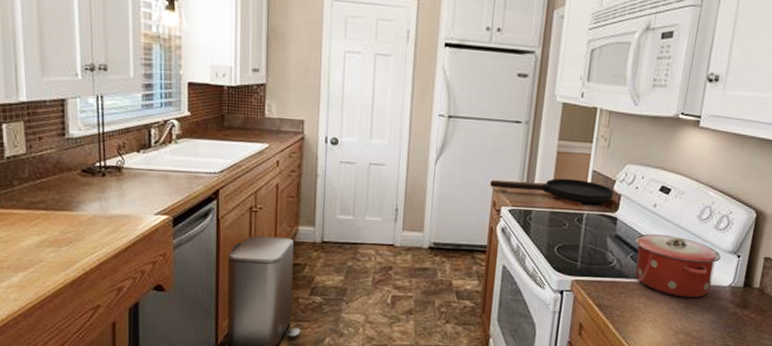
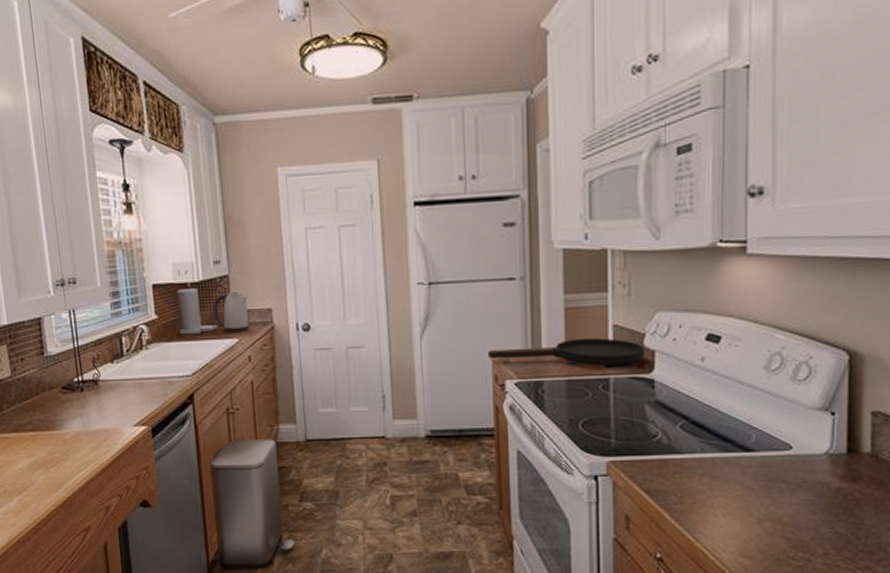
paper towel: none [210,90,251,136] -> present [176,288,219,335]
kettle: none [247,100,282,138] -> present [213,292,250,332]
casserole: present [633,234,721,299] -> none [681,395,807,474]

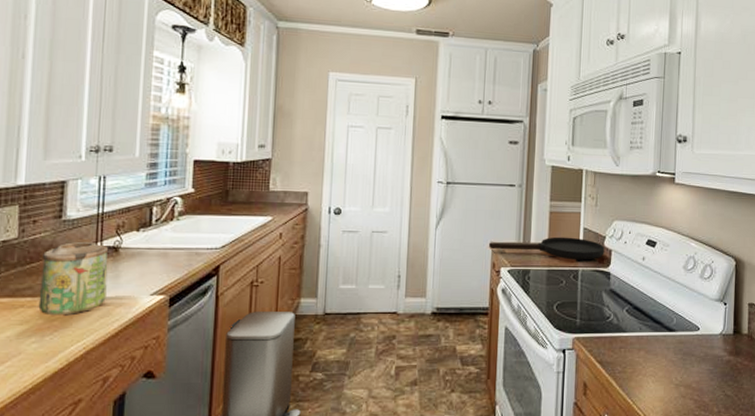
canister: none [35,376,95,449] -> present [38,241,108,316]
paper towel: present [176,288,219,335] -> none [214,167,255,210]
kettle: present [213,292,250,332] -> none [251,174,287,210]

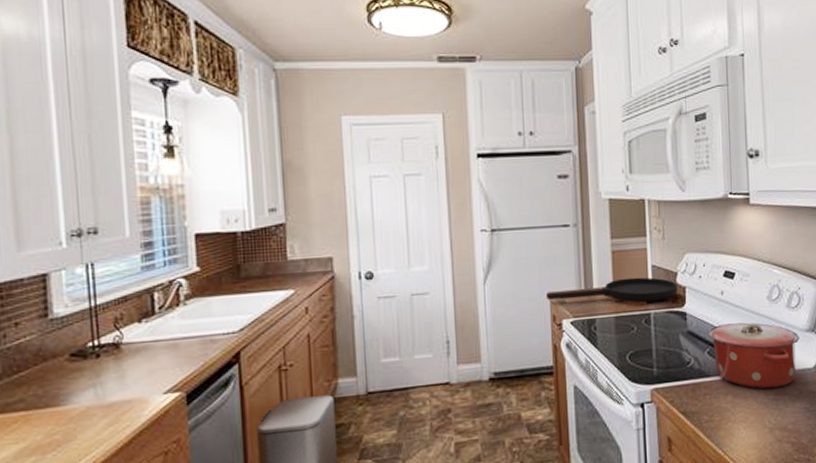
canister: present [38,241,108,316] -> none [32,340,112,430]
casserole: none [627,287,709,349] -> present [708,322,800,390]

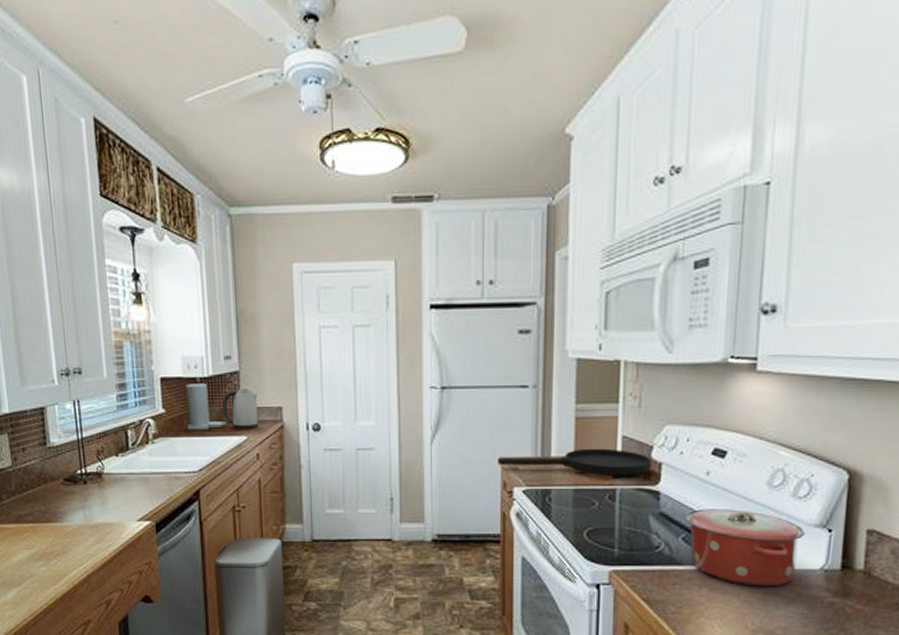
paper towel: none [224,237,272,288] -> present [185,383,228,430]
kettle: none [266,241,308,283] -> present [222,389,259,429]

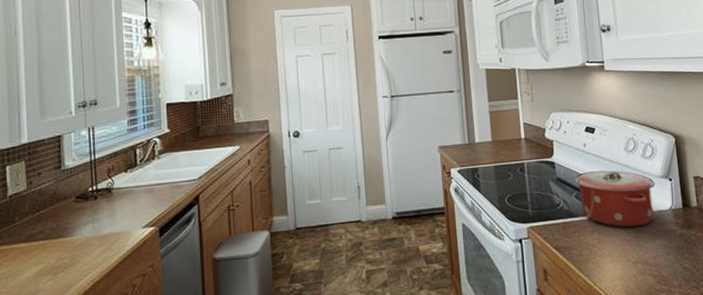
paper towel: present [185,383,228,430] -> none [187,106,223,145]
kettle: present [222,389,259,429] -> none [218,107,250,141]
frying pan: present [498,448,652,477] -> none [437,133,546,155]

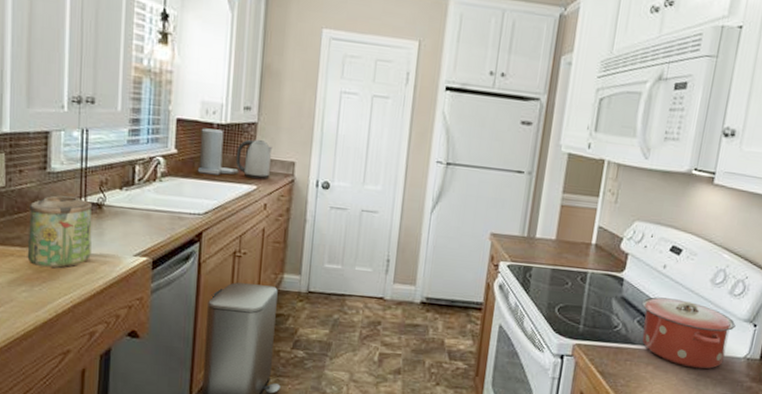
canister: none [49,186,105,255] -> present [27,195,92,268]
paper towel: none [187,106,223,145] -> present [197,128,239,176]
kettle: none [218,107,250,141] -> present [235,140,273,180]

